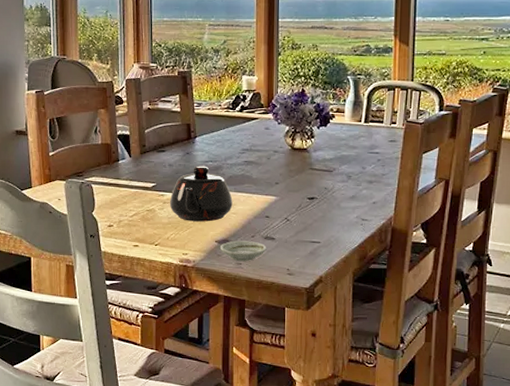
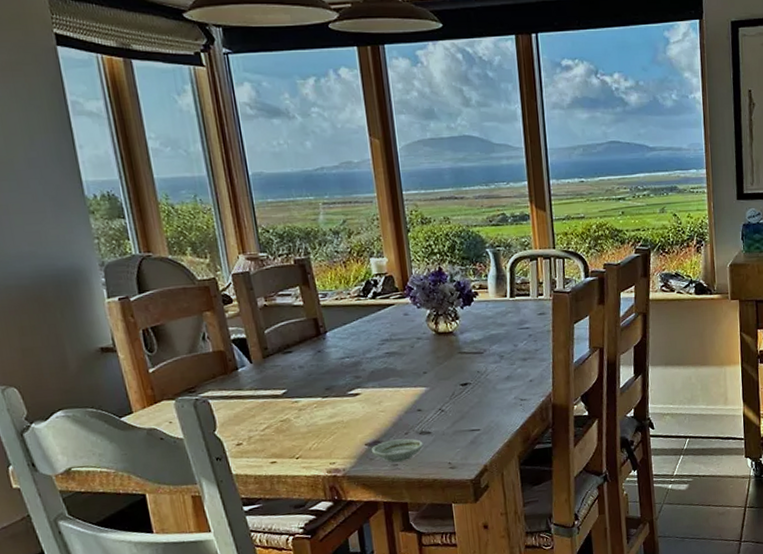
teapot: present [169,166,233,222] -> none [306,363,379,427]

